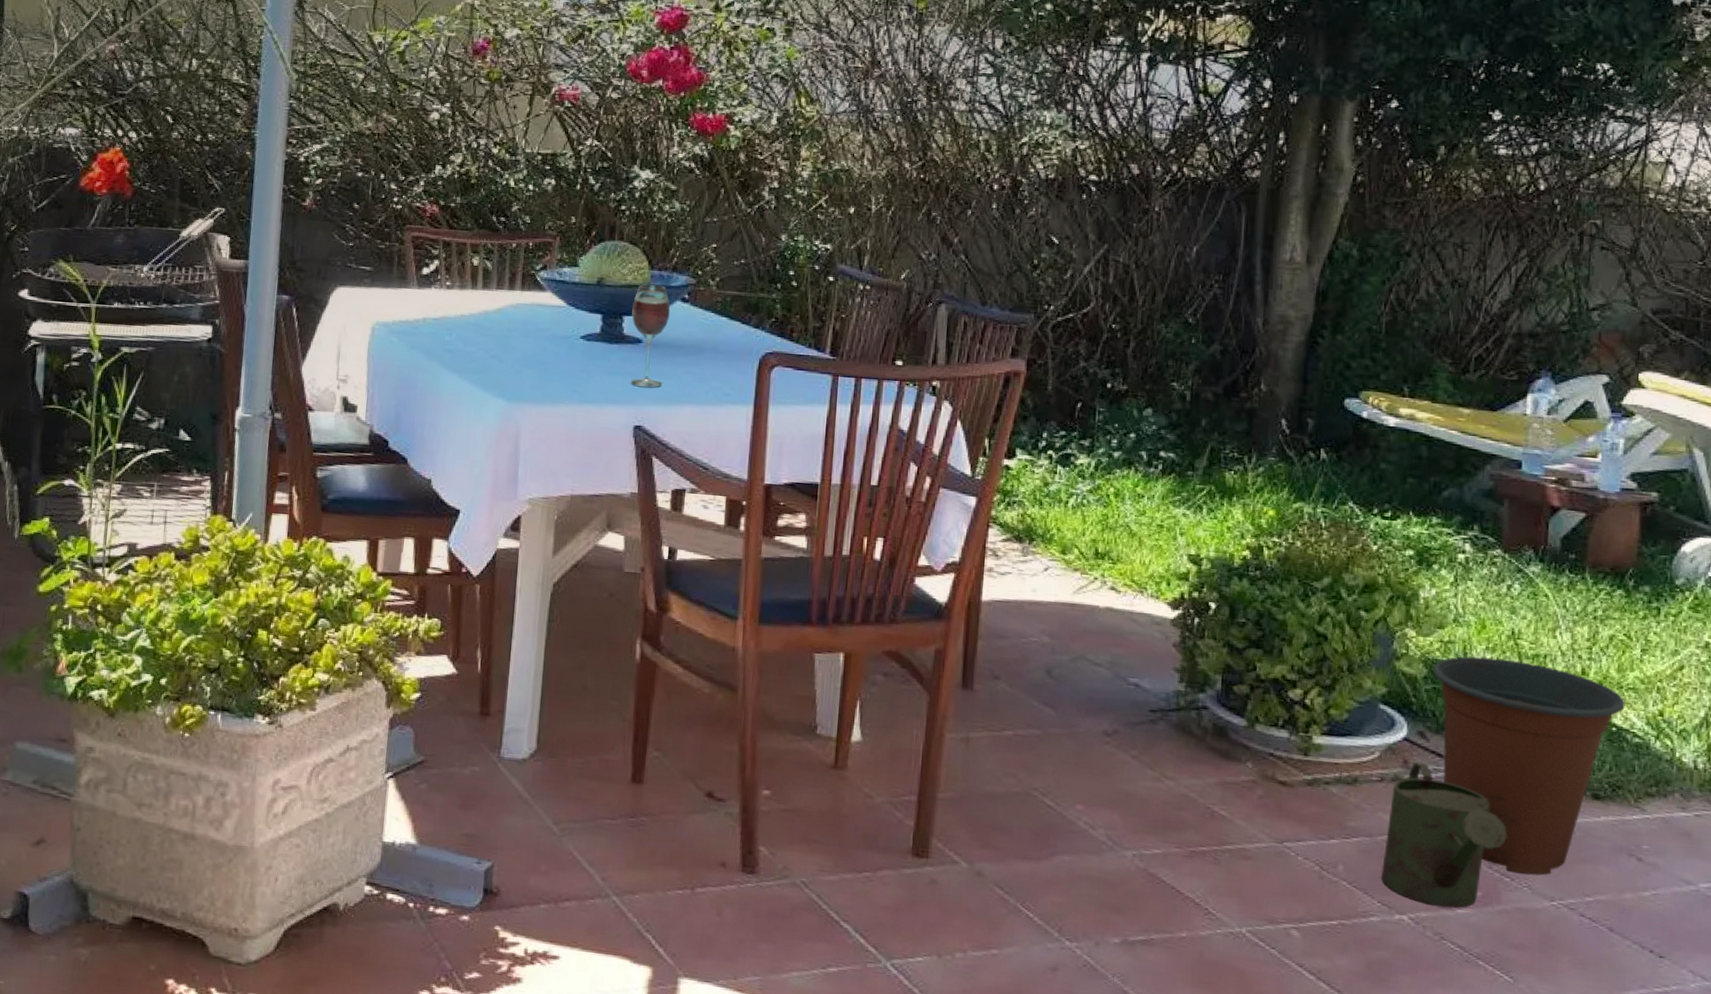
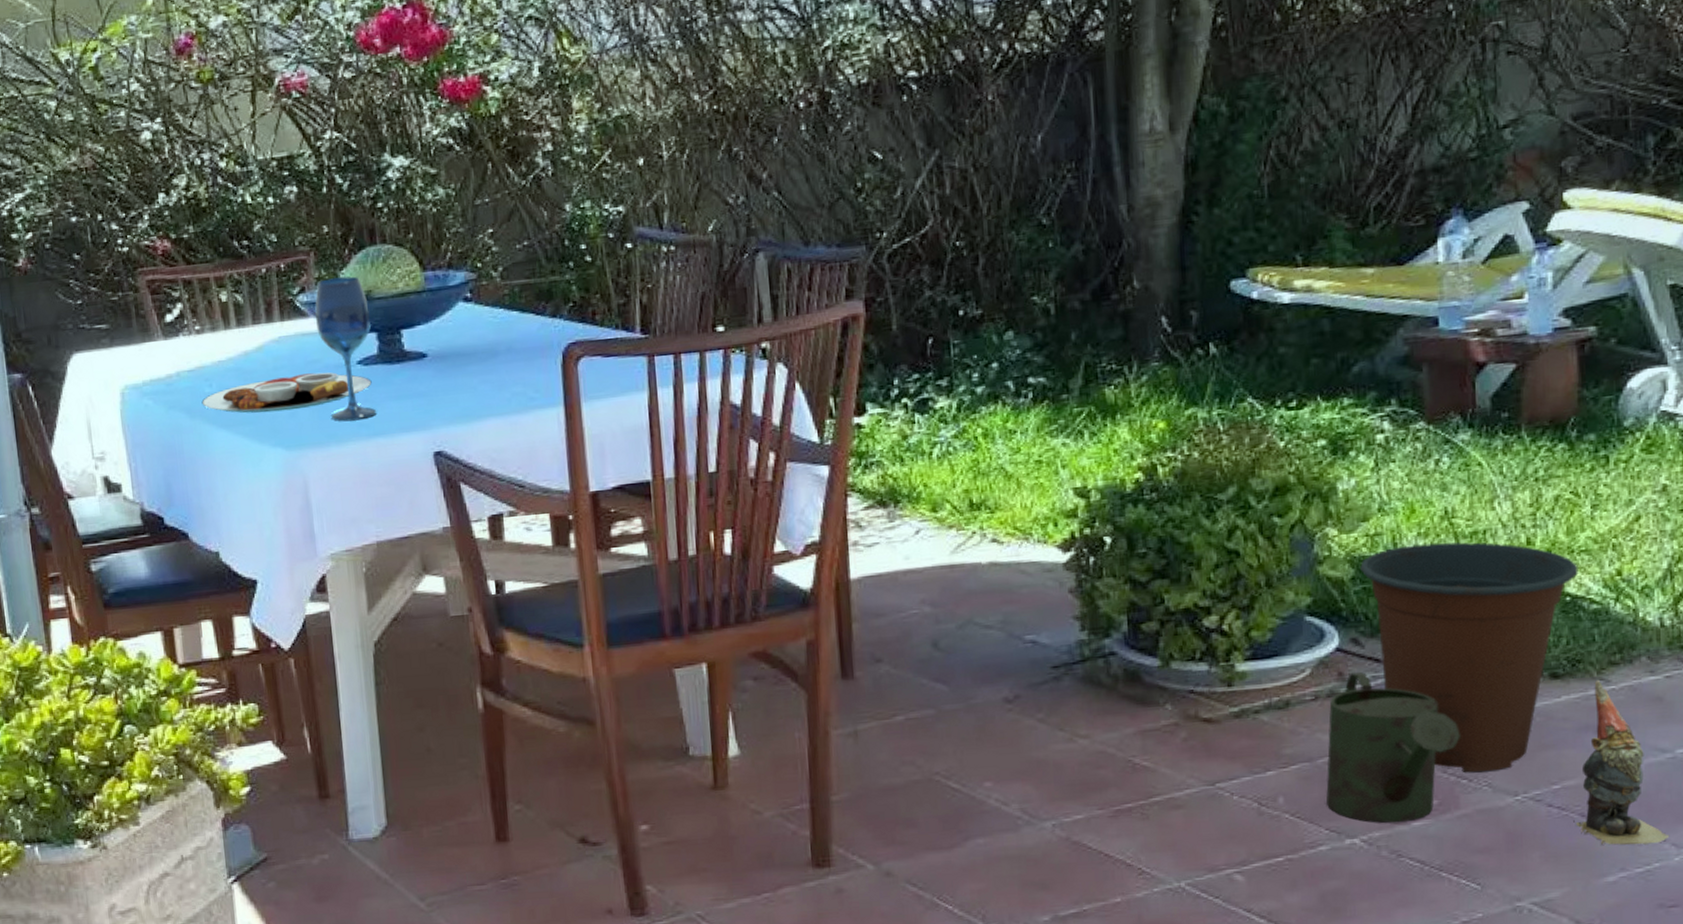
platter: none [440,338,591,368] -> present [201,372,372,413]
wineglass: none [549,262,599,386] -> present [315,276,377,421]
wineglass: present [630,285,671,387] -> none [409,288,457,407]
garden gnome: none [1604,808,1687,968] -> present [1576,681,1669,845]

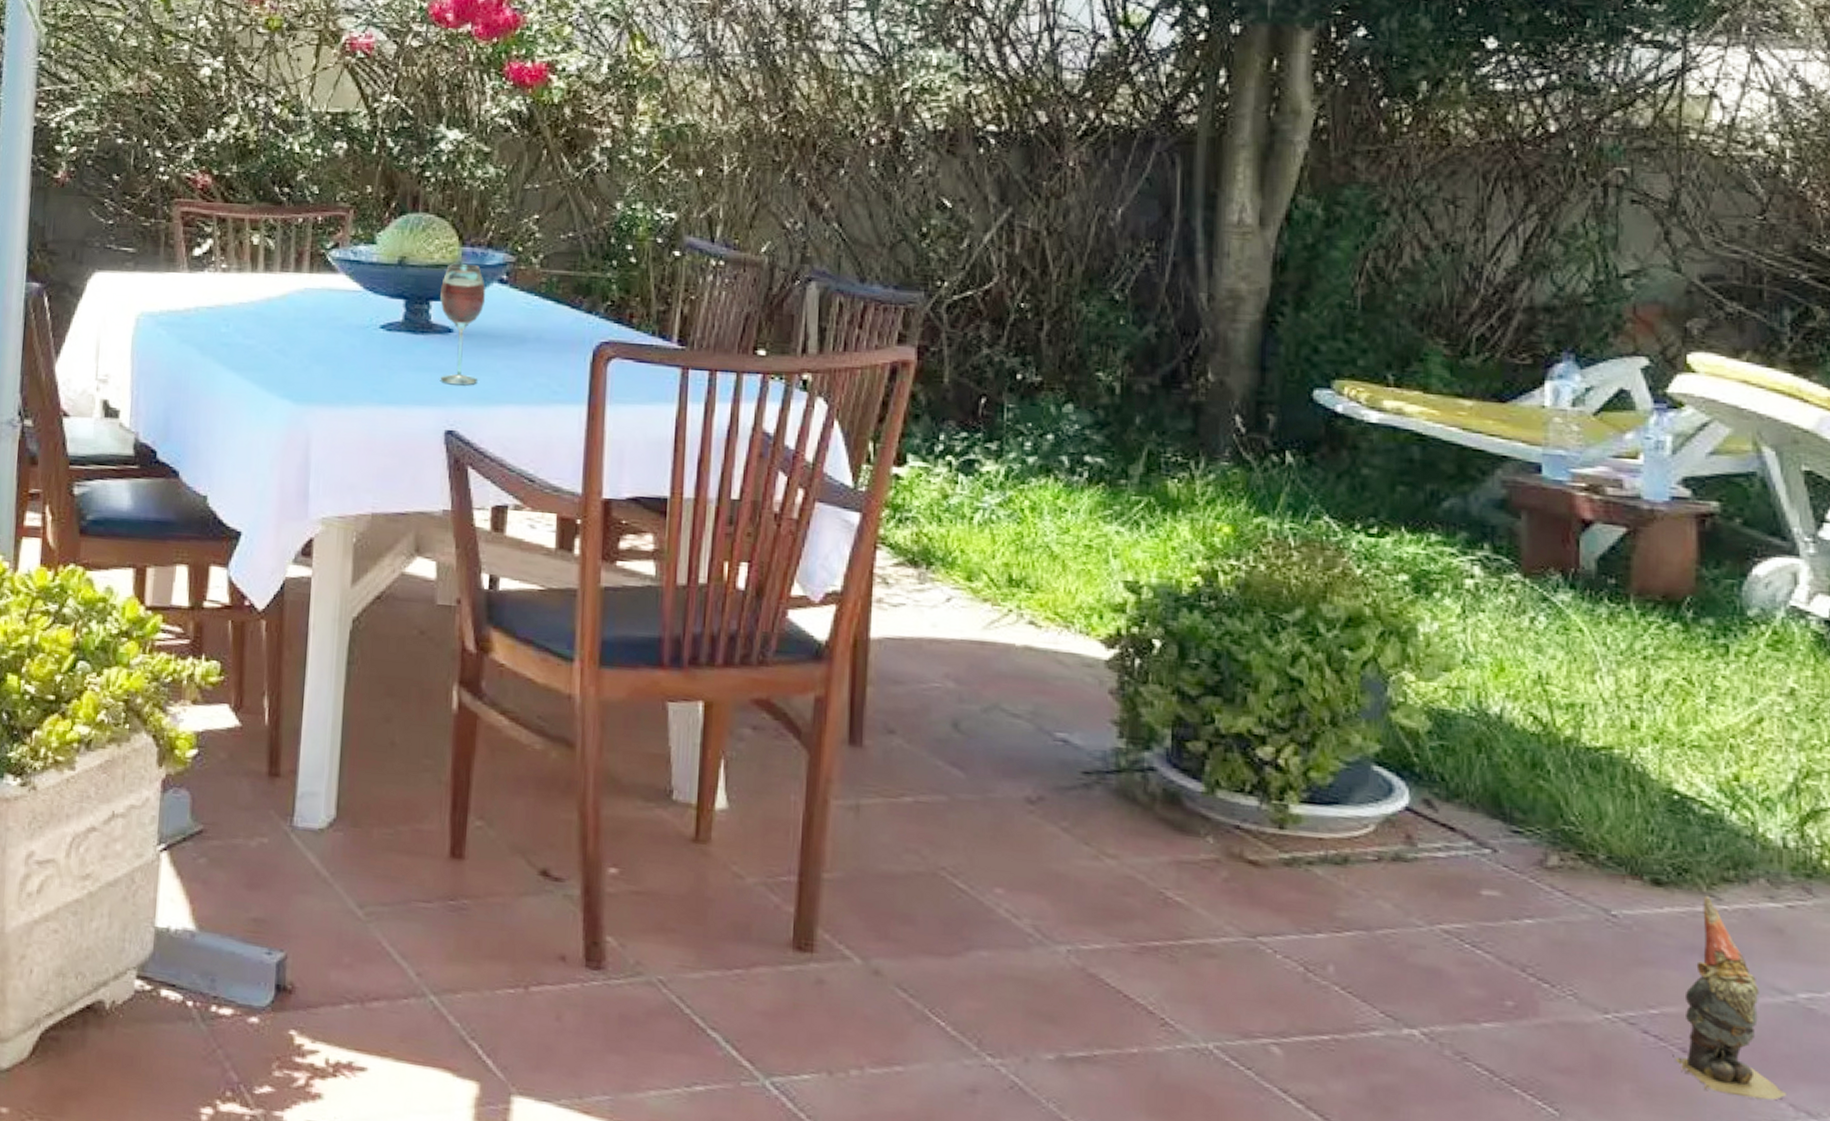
platter: present [201,372,372,413] -> none [215,329,392,364]
wineglass: present [315,276,377,421] -> none [344,238,401,384]
wineglass: none [409,288,457,407] -> present [440,264,486,385]
watering can: present [1326,672,1460,823] -> none [1384,838,1543,1021]
flowerpot: present [1360,542,1578,772] -> none [1439,706,1689,980]

